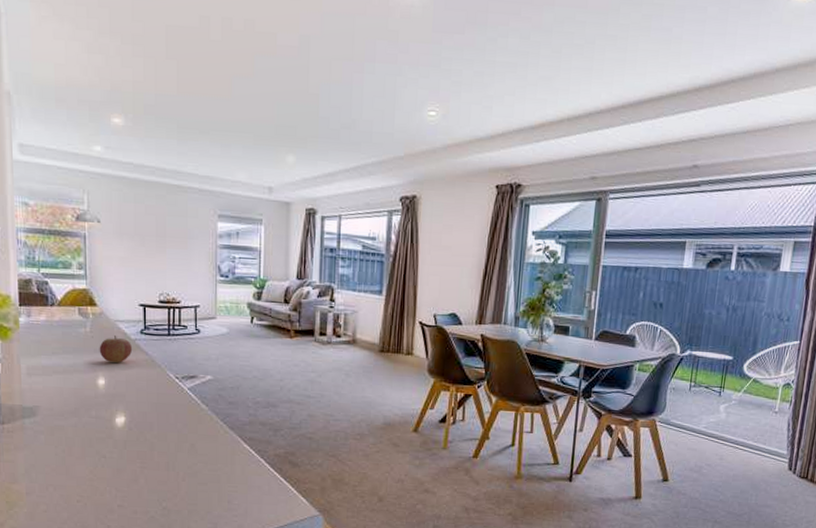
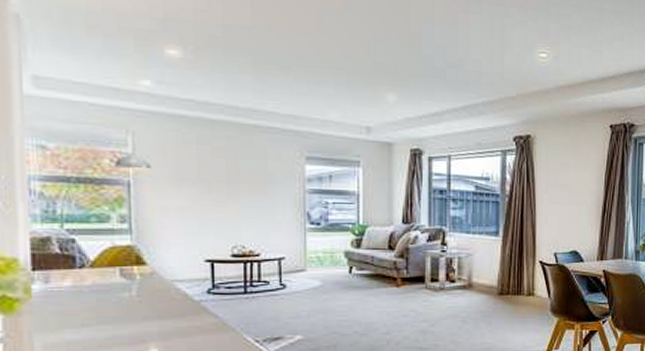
fruit: present [99,336,133,363] -> none [149,298,197,330]

